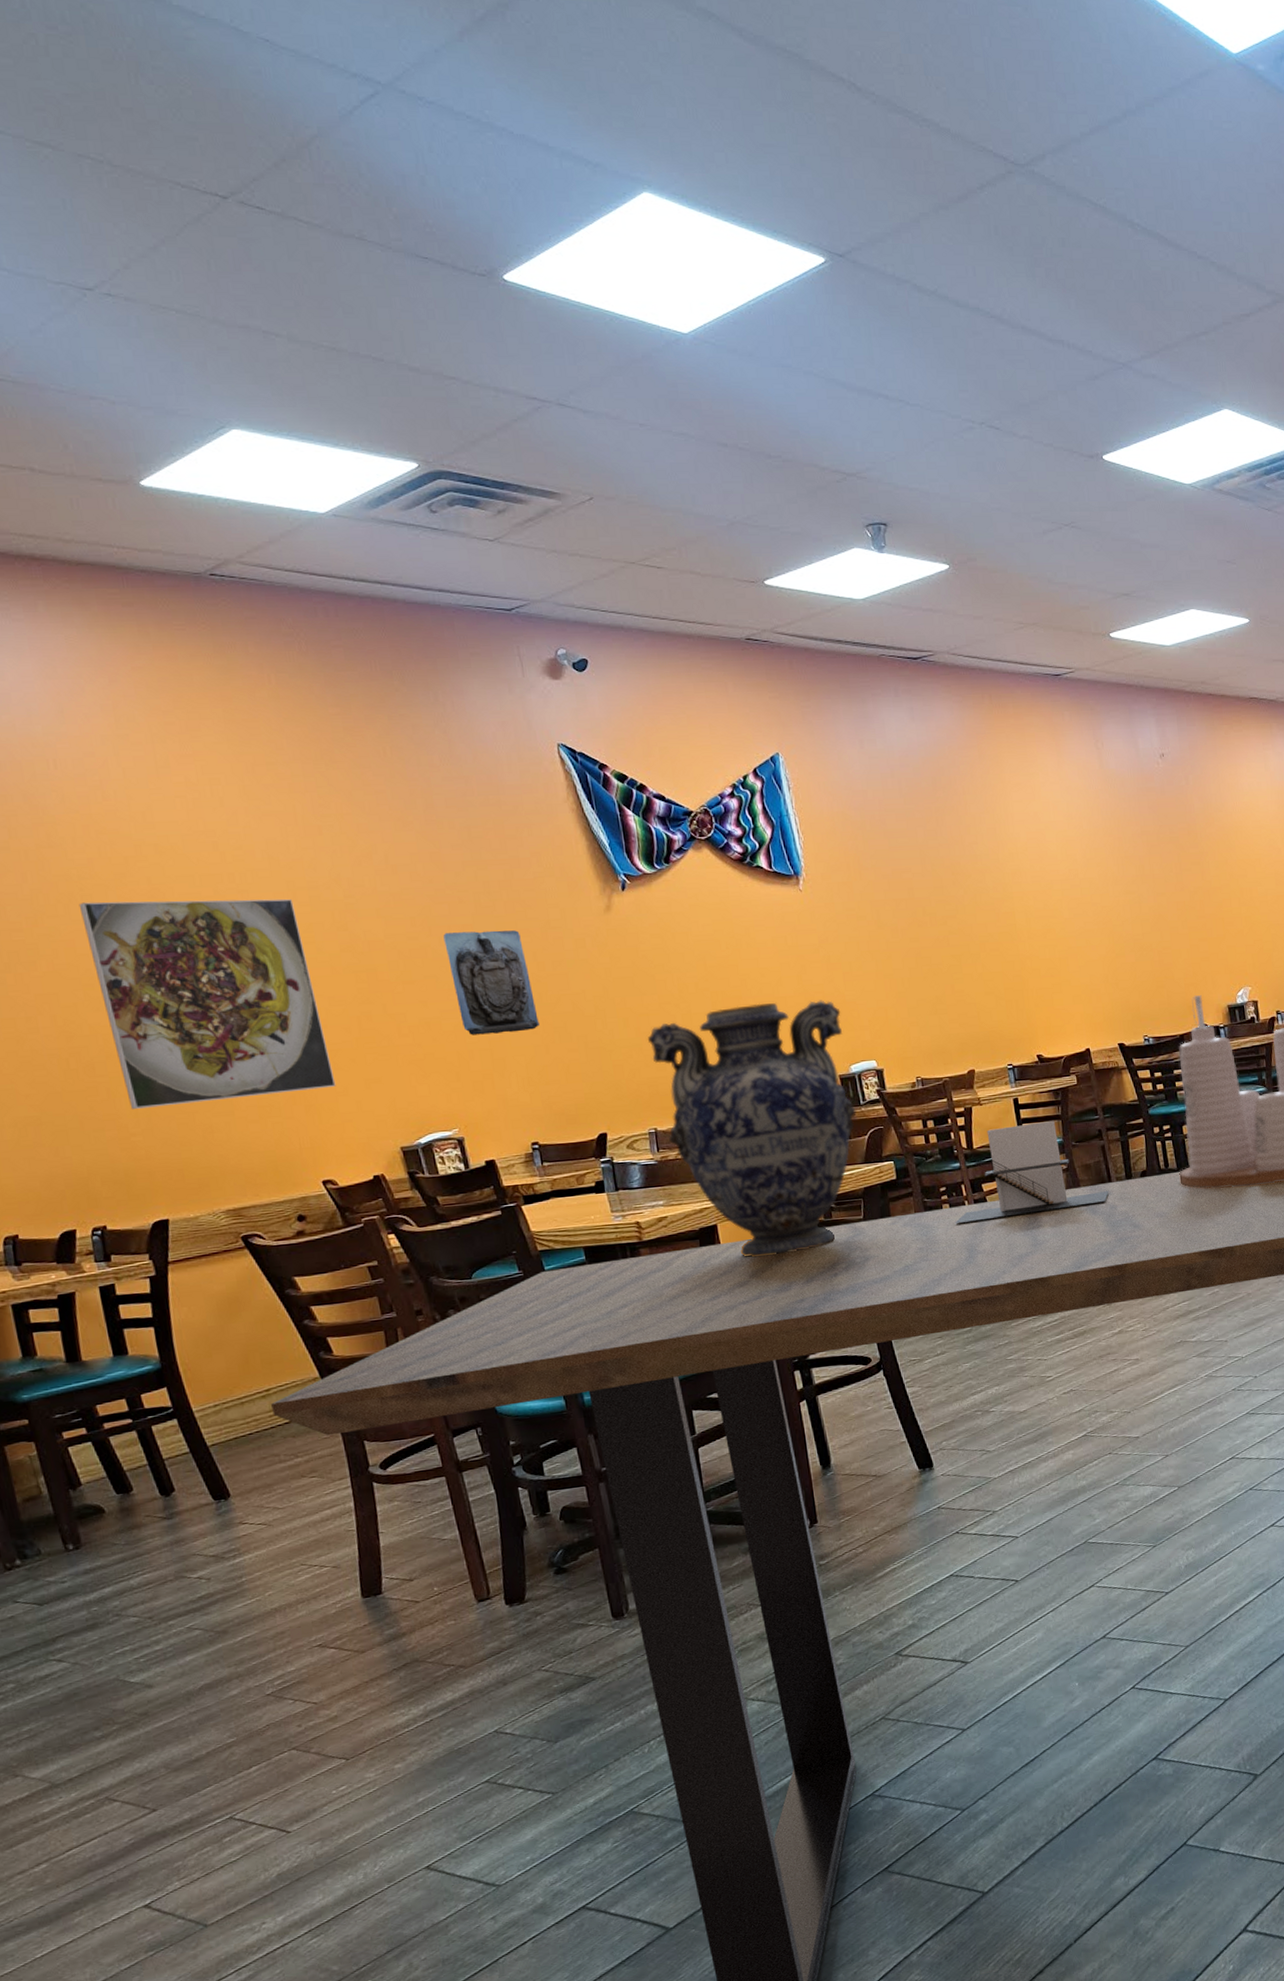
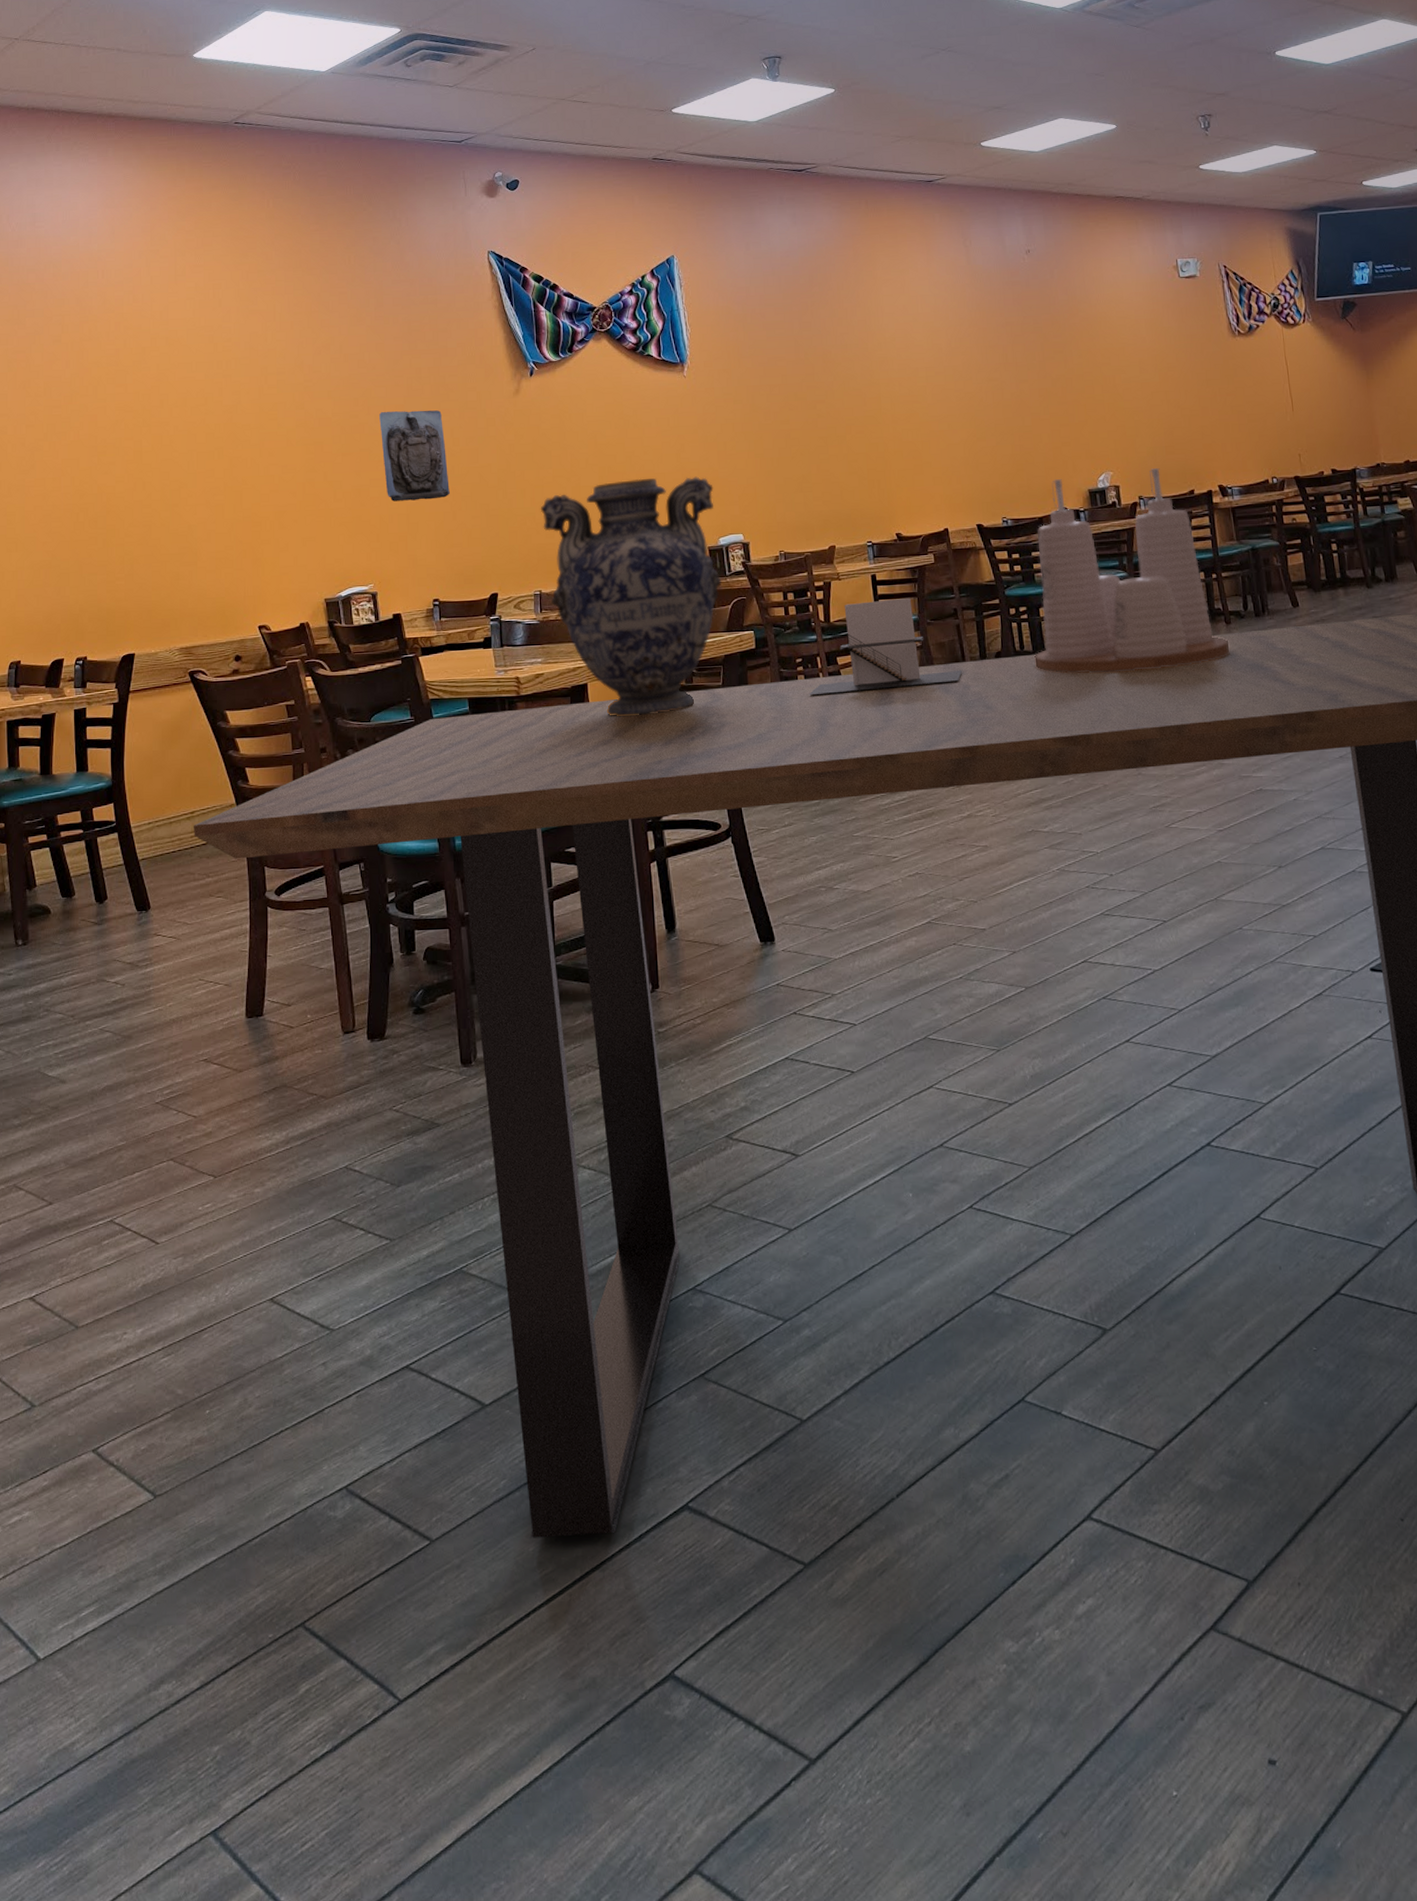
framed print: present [78,899,336,1109] -> none [104,382,279,557]

